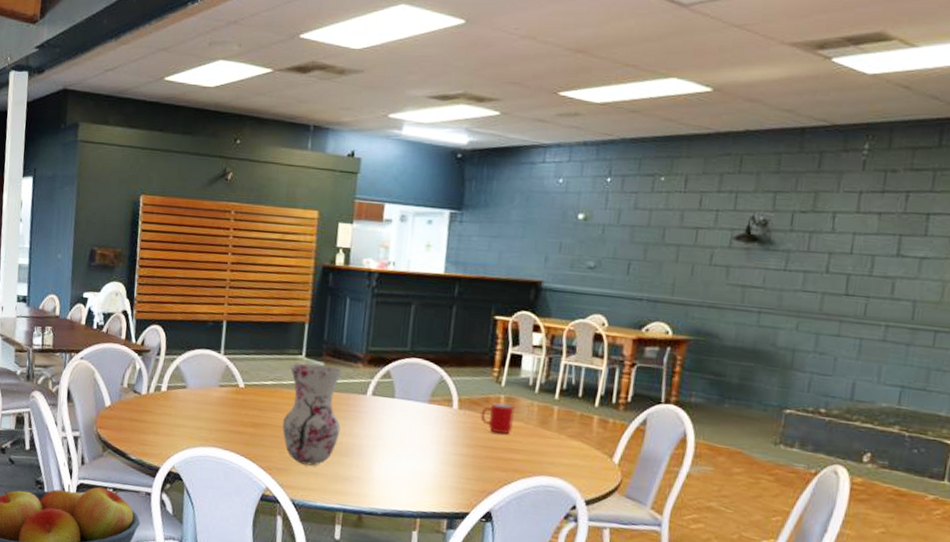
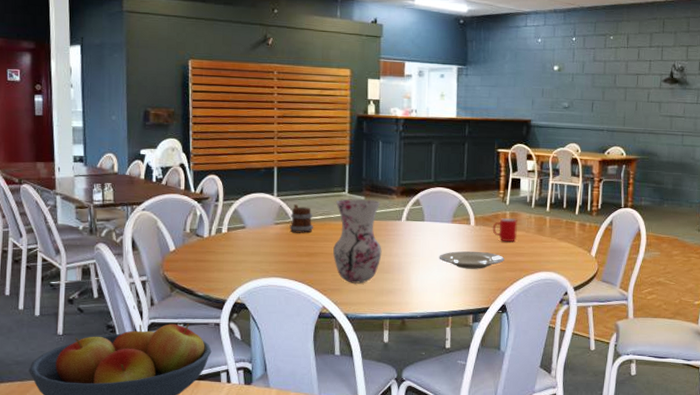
mug: none [235,365,263,400] -> present [289,204,314,233]
plate: none [409,438,494,464] -> present [439,251,505,269]

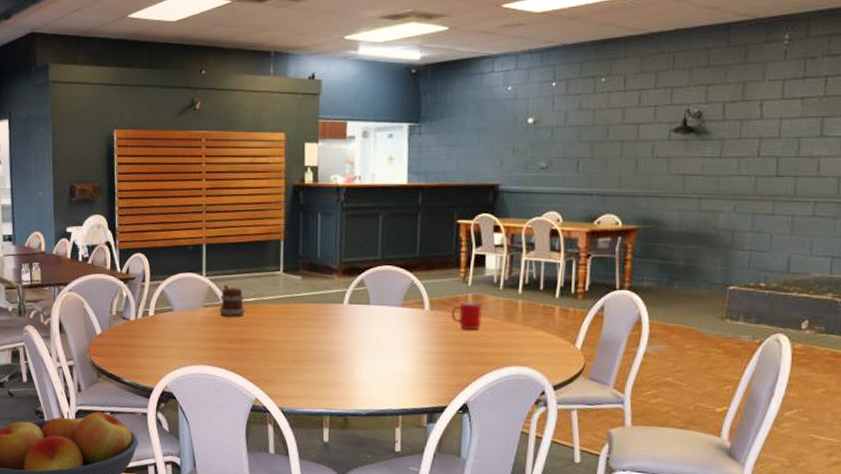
vase: present [333,199,382,284] -> none [267,279,321,375]
plate: present [439,251,505,269] -> none [387,339,466,362]

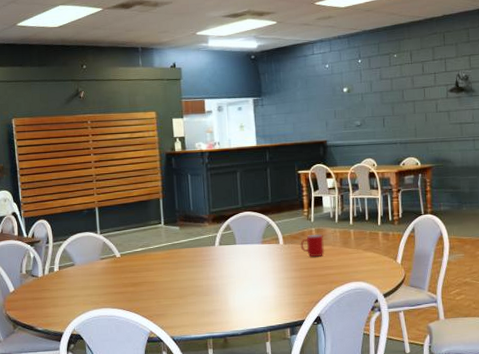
mug: present [219,285,246,317] -> none [114,239,136,266]

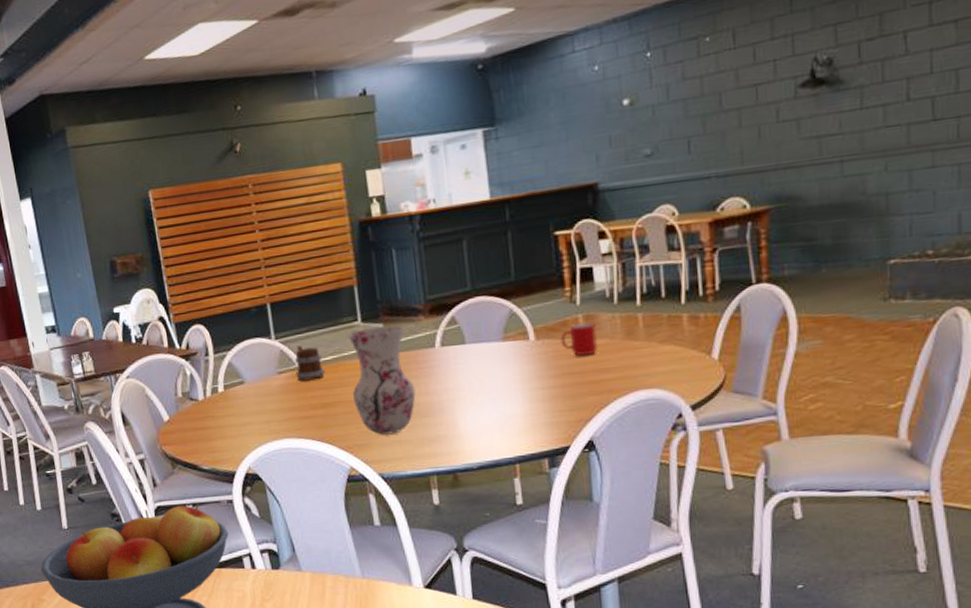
mug: none [114,239,136,266] -> present [295,345,326,382]
vase: none [153,229,200,308] -> present [347,325,416,435]

